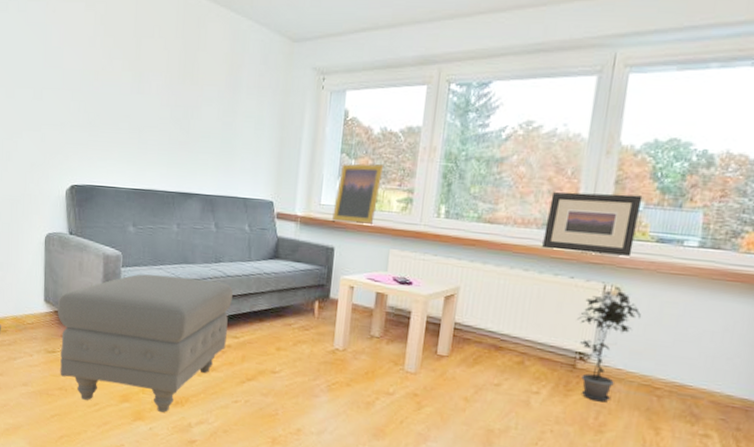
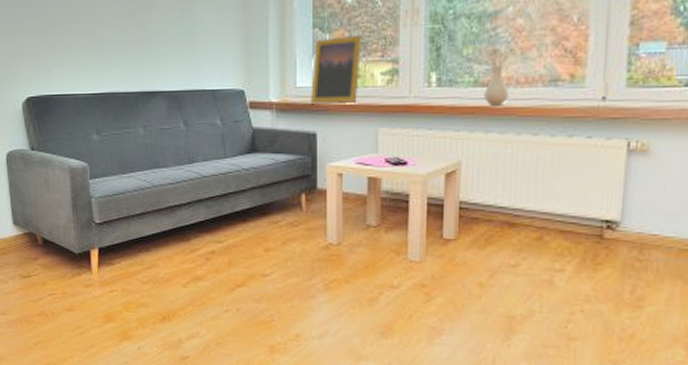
ottoman: present [57,274,233,413] -> none [27,183,211,330]
vase: none [484,186,517,241] -> present [479,45,517,106]
picture frame: present [542,191,643,256] -> none [551,35,665,108]
potted plant: present [577,286,641,402] -> none [600,141,674,274]

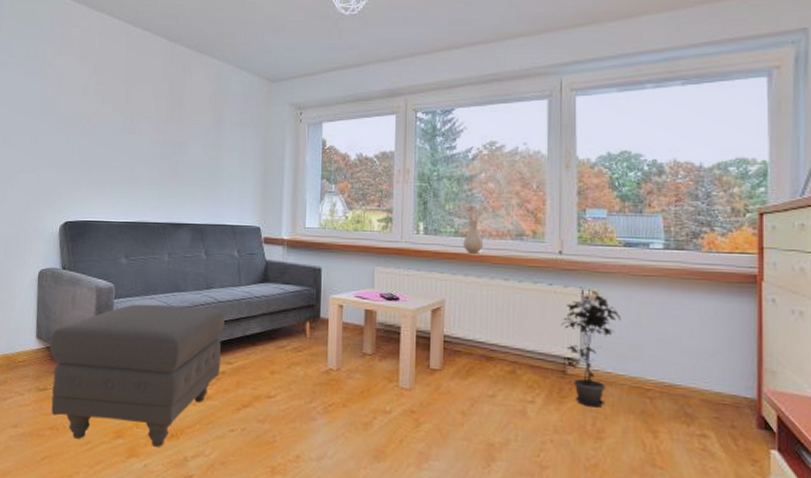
ottoman: none [27,183,211,330] -> present [49,304,225,447]
picture frame: present [311,36,363,104] -> none [317,188,363,244]
potted plant: none [600,141,674,274] -> present [561,290,620,408]

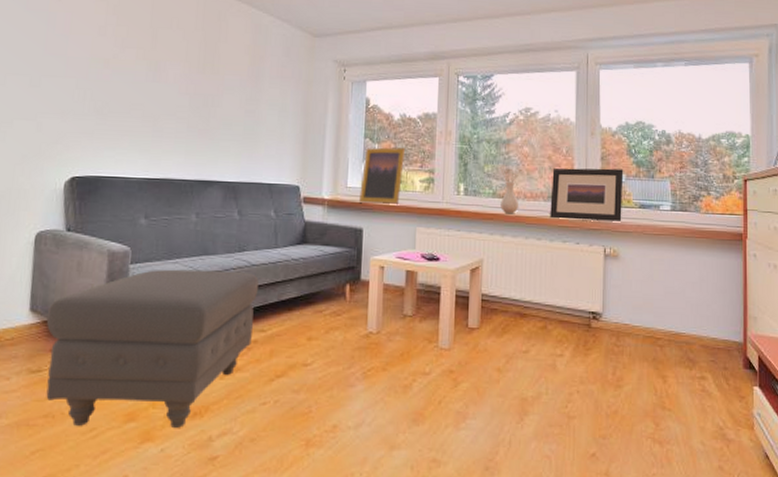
picture frame: none [317,188,363,244] -> present [359,147,406,204]
picture frame: none [519,203,605,261] -> present [550,168,624,221]
potted plant: present [561,290,620,408] -> none [587,248,636,357]

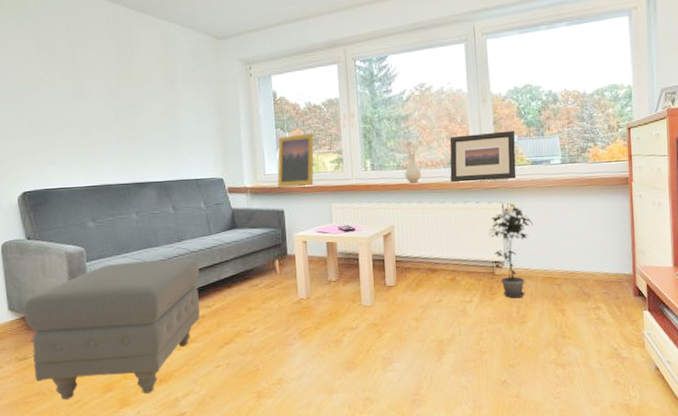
potted plant: none [587,248,636,357] -> present [488,203,533,299]

